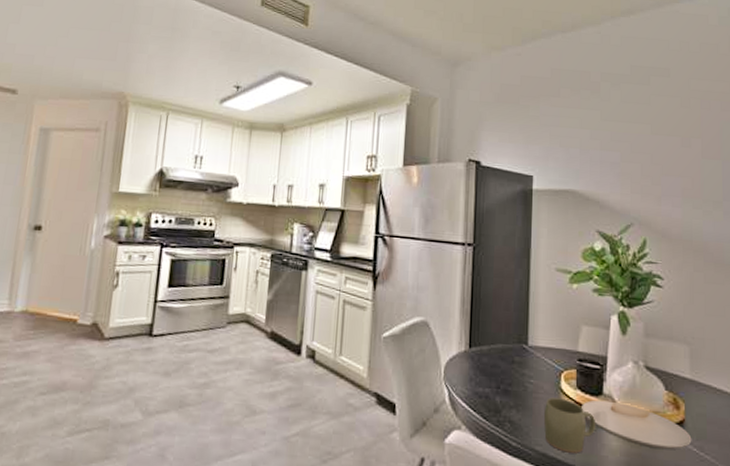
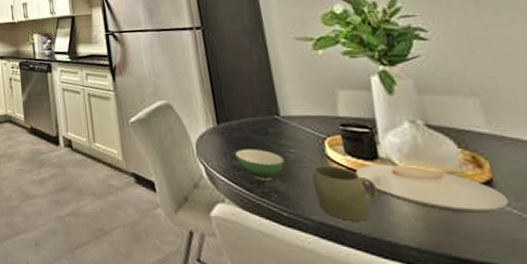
bowl: none [479,375,523,410] -> present [234,149,285,181]

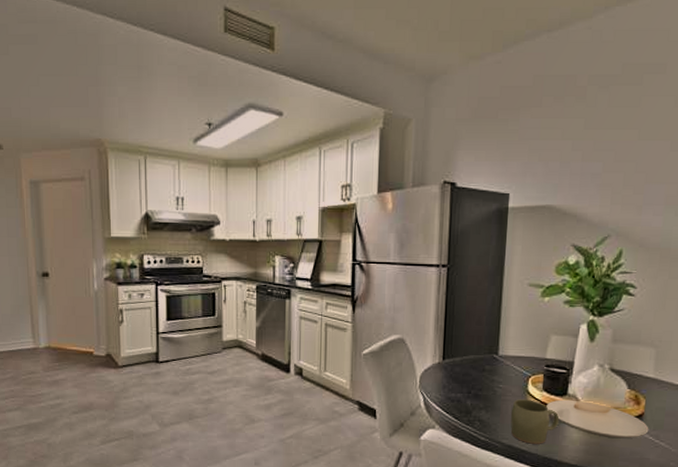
bowl: present [234,149,285,181] -> none [451,383,493,411]

